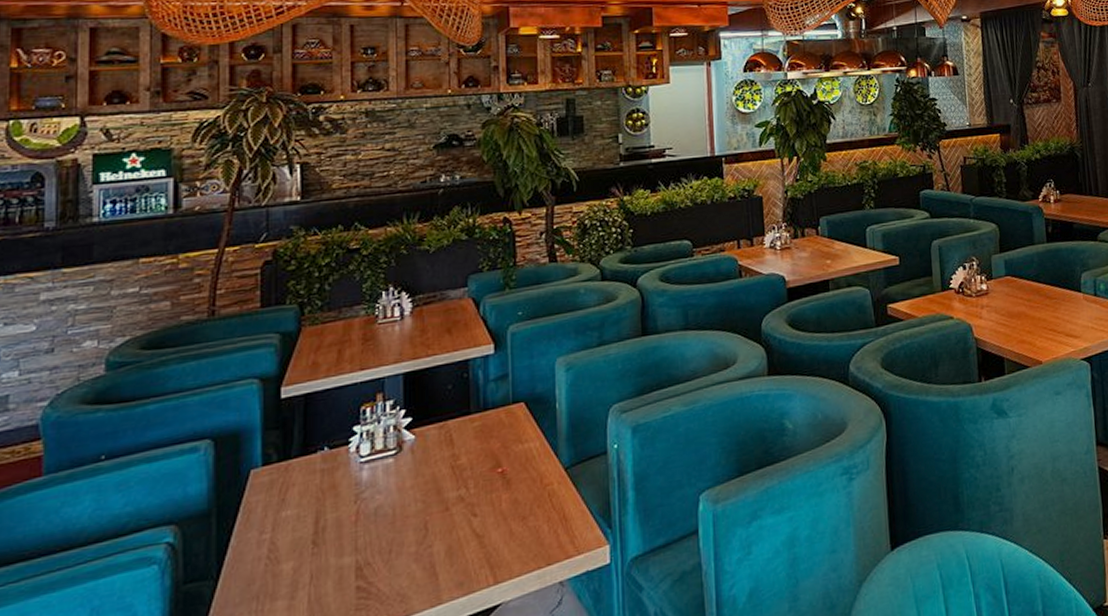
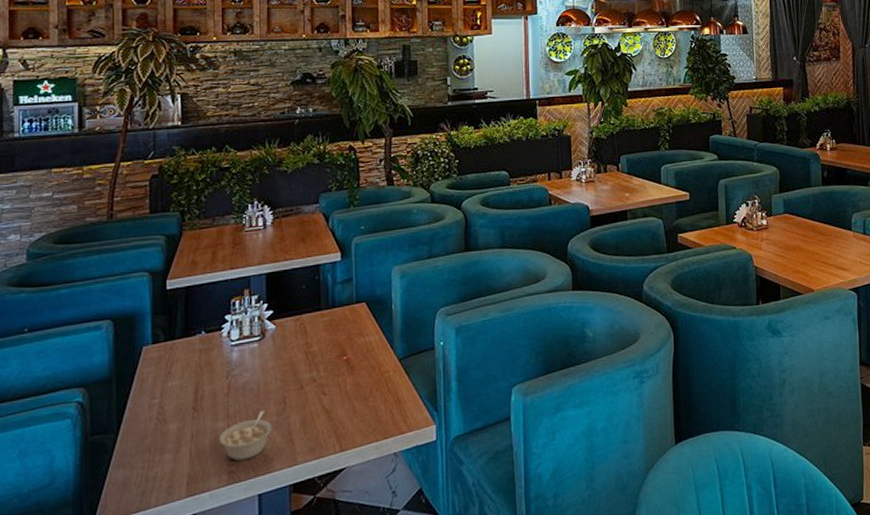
legume: none [344,539,411,604] -> present [219,410,273,461]

